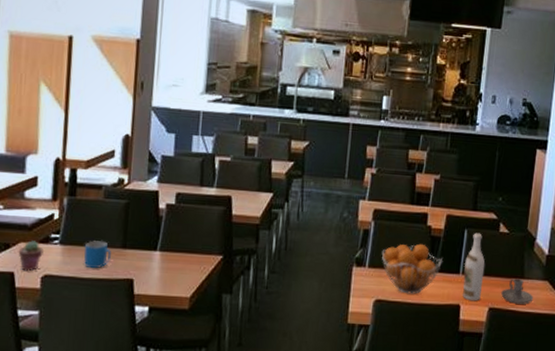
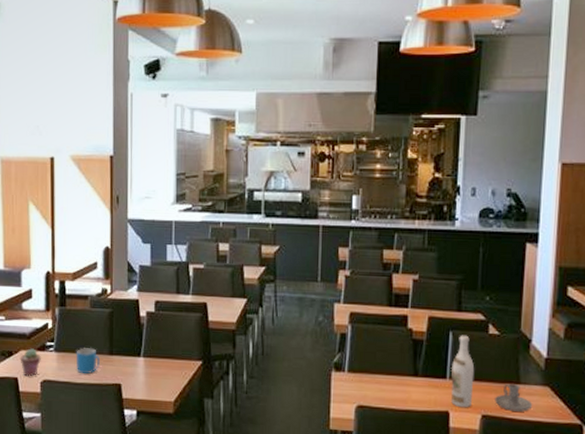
fruit basket: present [381,243,442,294] -> none [360,347,427,400]

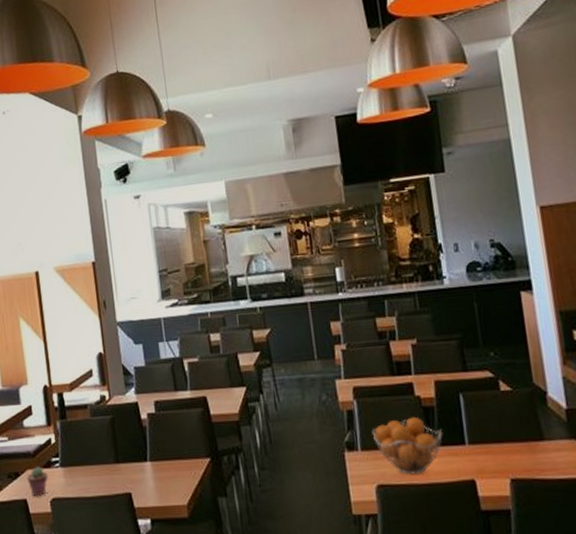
mug: present [75,347,100,375] -> none [82,457,107,487]
fruit basket: none [360,347,427,400] -> present [371,416,443,475]
wine bottle: present [450,335,475,408] -> none [468,395,498,474]
candle holder: present [495,384,533,412] -> none [521,441,563,471]

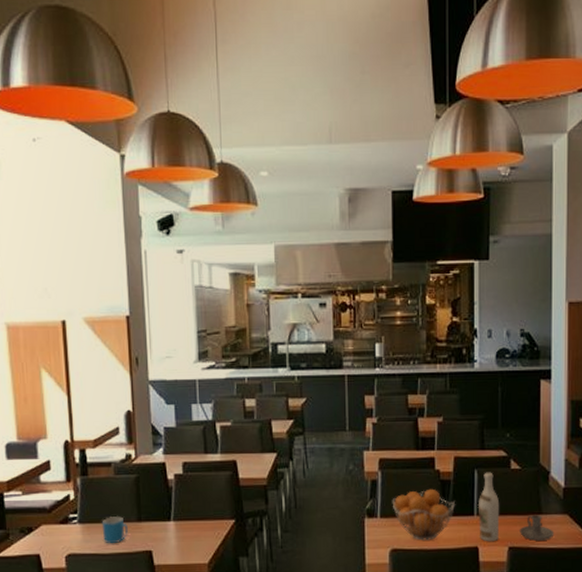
potted succulent: present [27,466,48,497] -> none [41,522,64,552]
mug: none [82,457,107,487] -> present [101,515,128,544]
wine bottle: none [468,395,498,474] -> present [477,472,500,542]
candle holder: none [521,441,563,471] -> present [520,515,554,541]

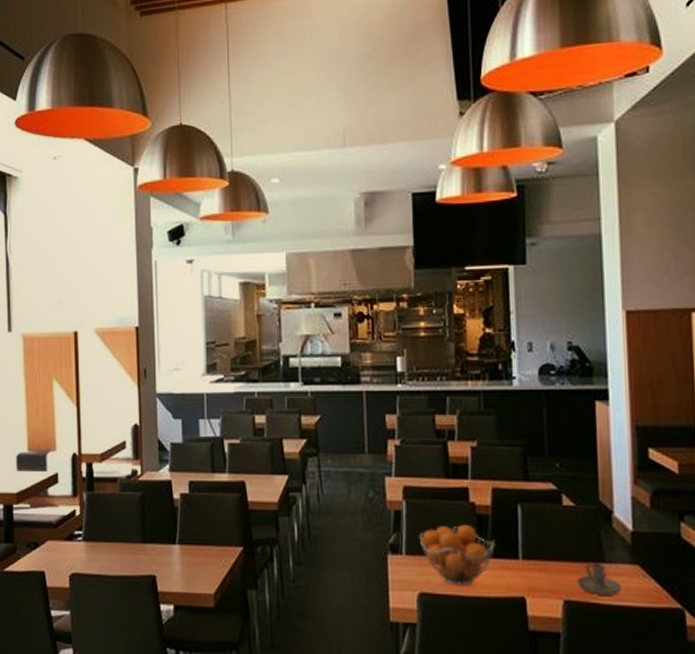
mug: present [101,515,128,544] -> none [106,535,132,566]
wine bottle: present [477,472,500,542] -> none [522,508,551,593]

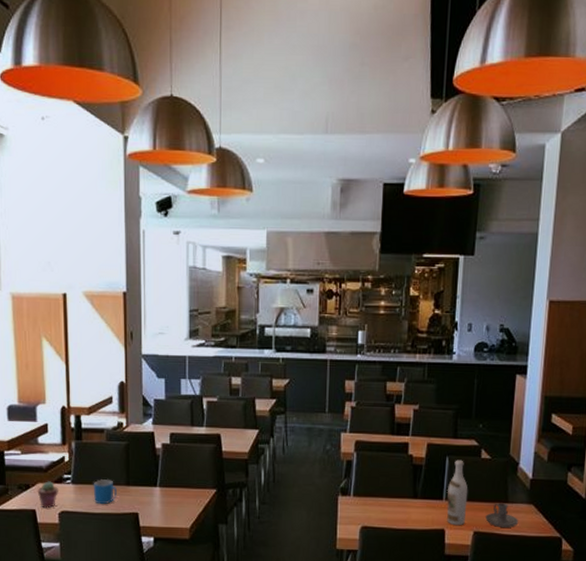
potted succulent: none [46,538,69,570] -> present [37,481,58,509]
mug: none [106,535,132,566] -> present [93,478,117,505]
fruit basket: present [419,524,495,586] -> none [365,472,425,520]
wine bottle: none [522,508,551,593] -> present [446,459,468,526]

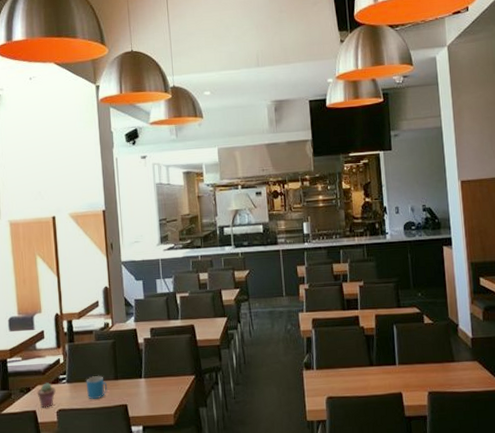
wine bottle: present [446,459,468,526] -> none [398,326,419,388]
candle holder: present [485,503,519,528] -> none [437,362,467,386]

